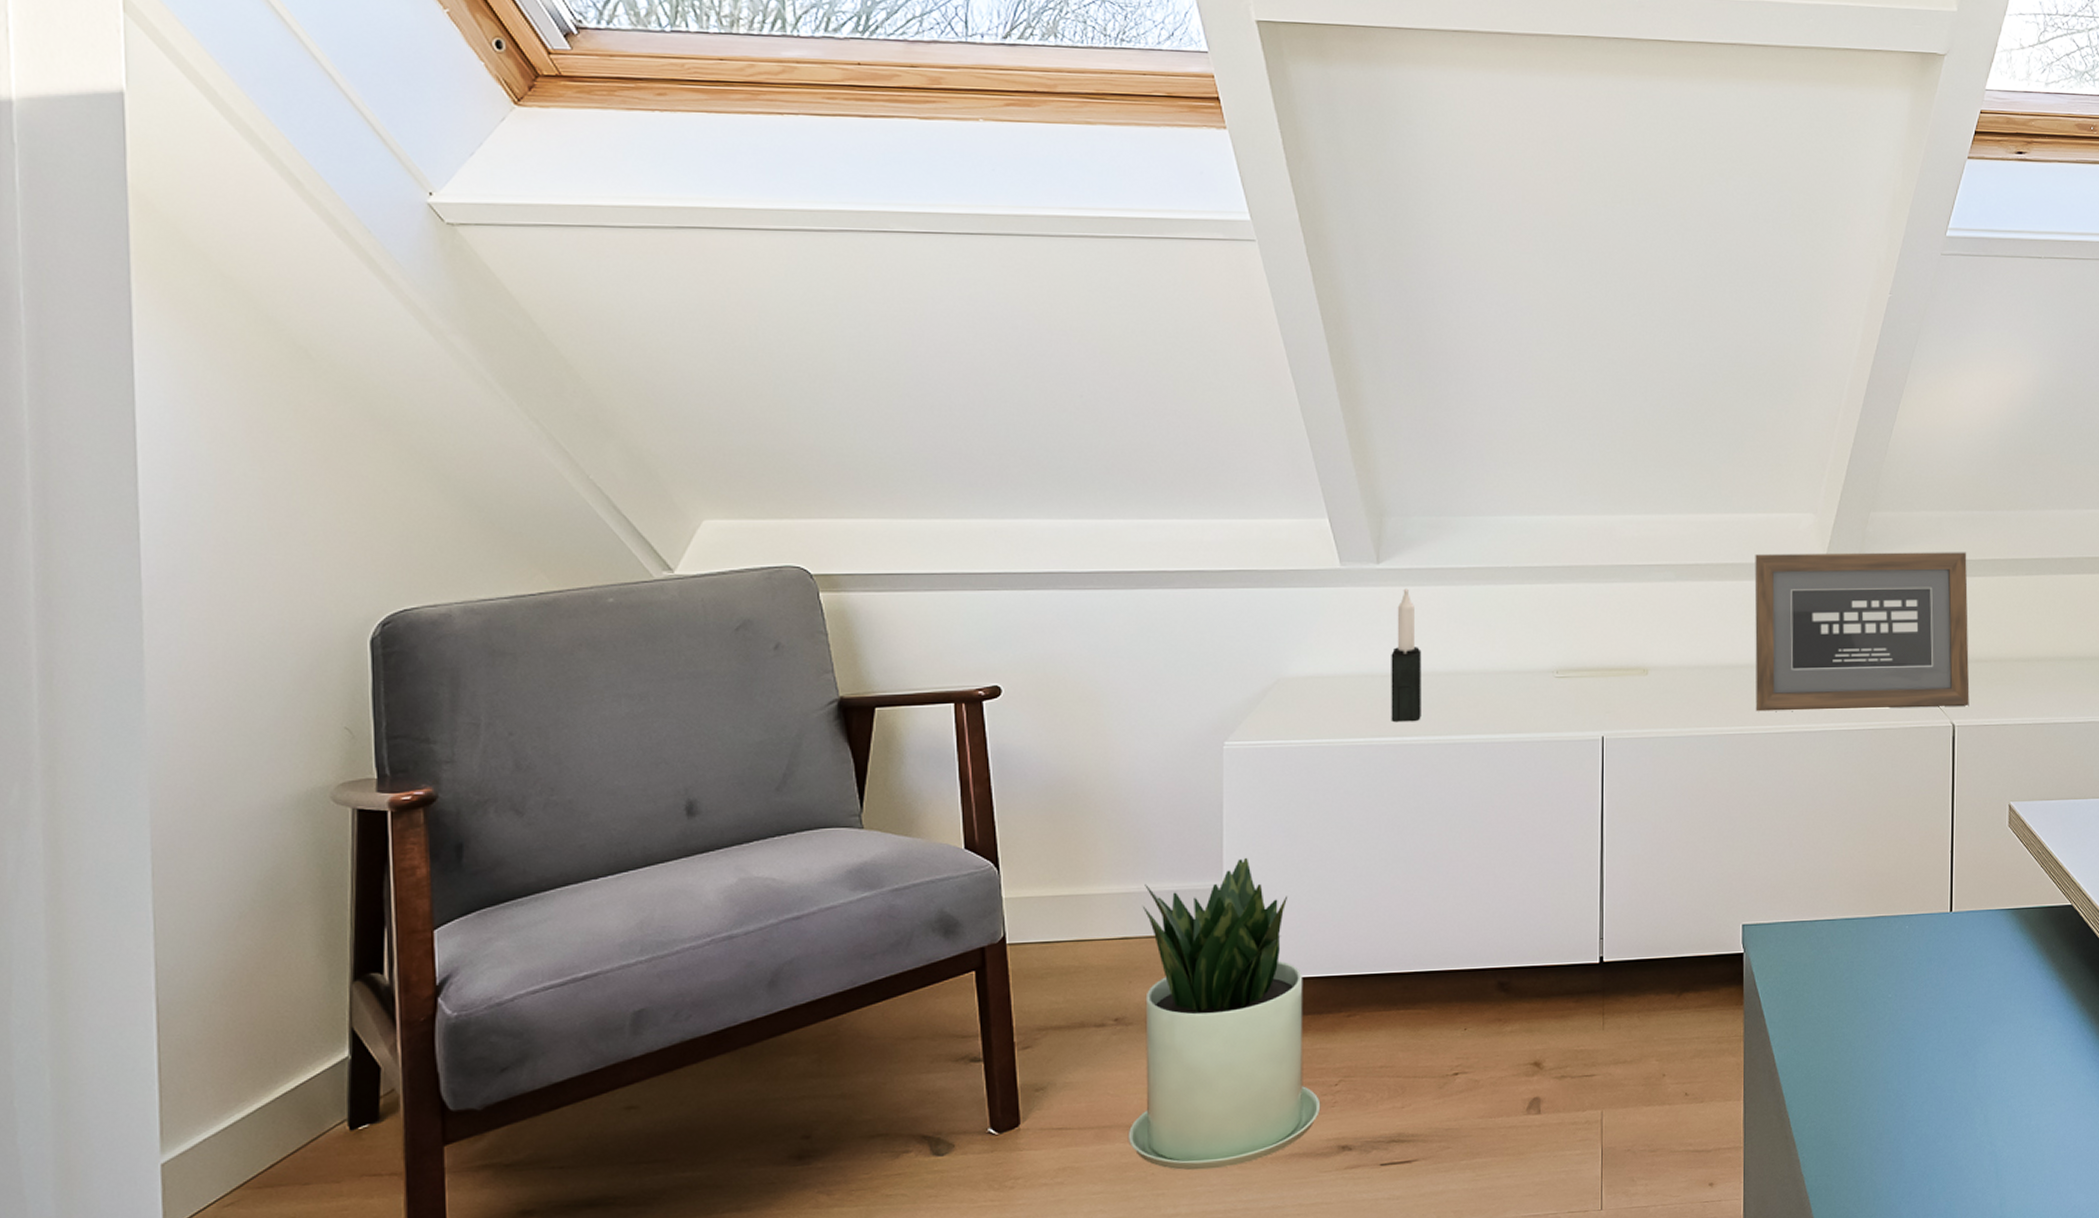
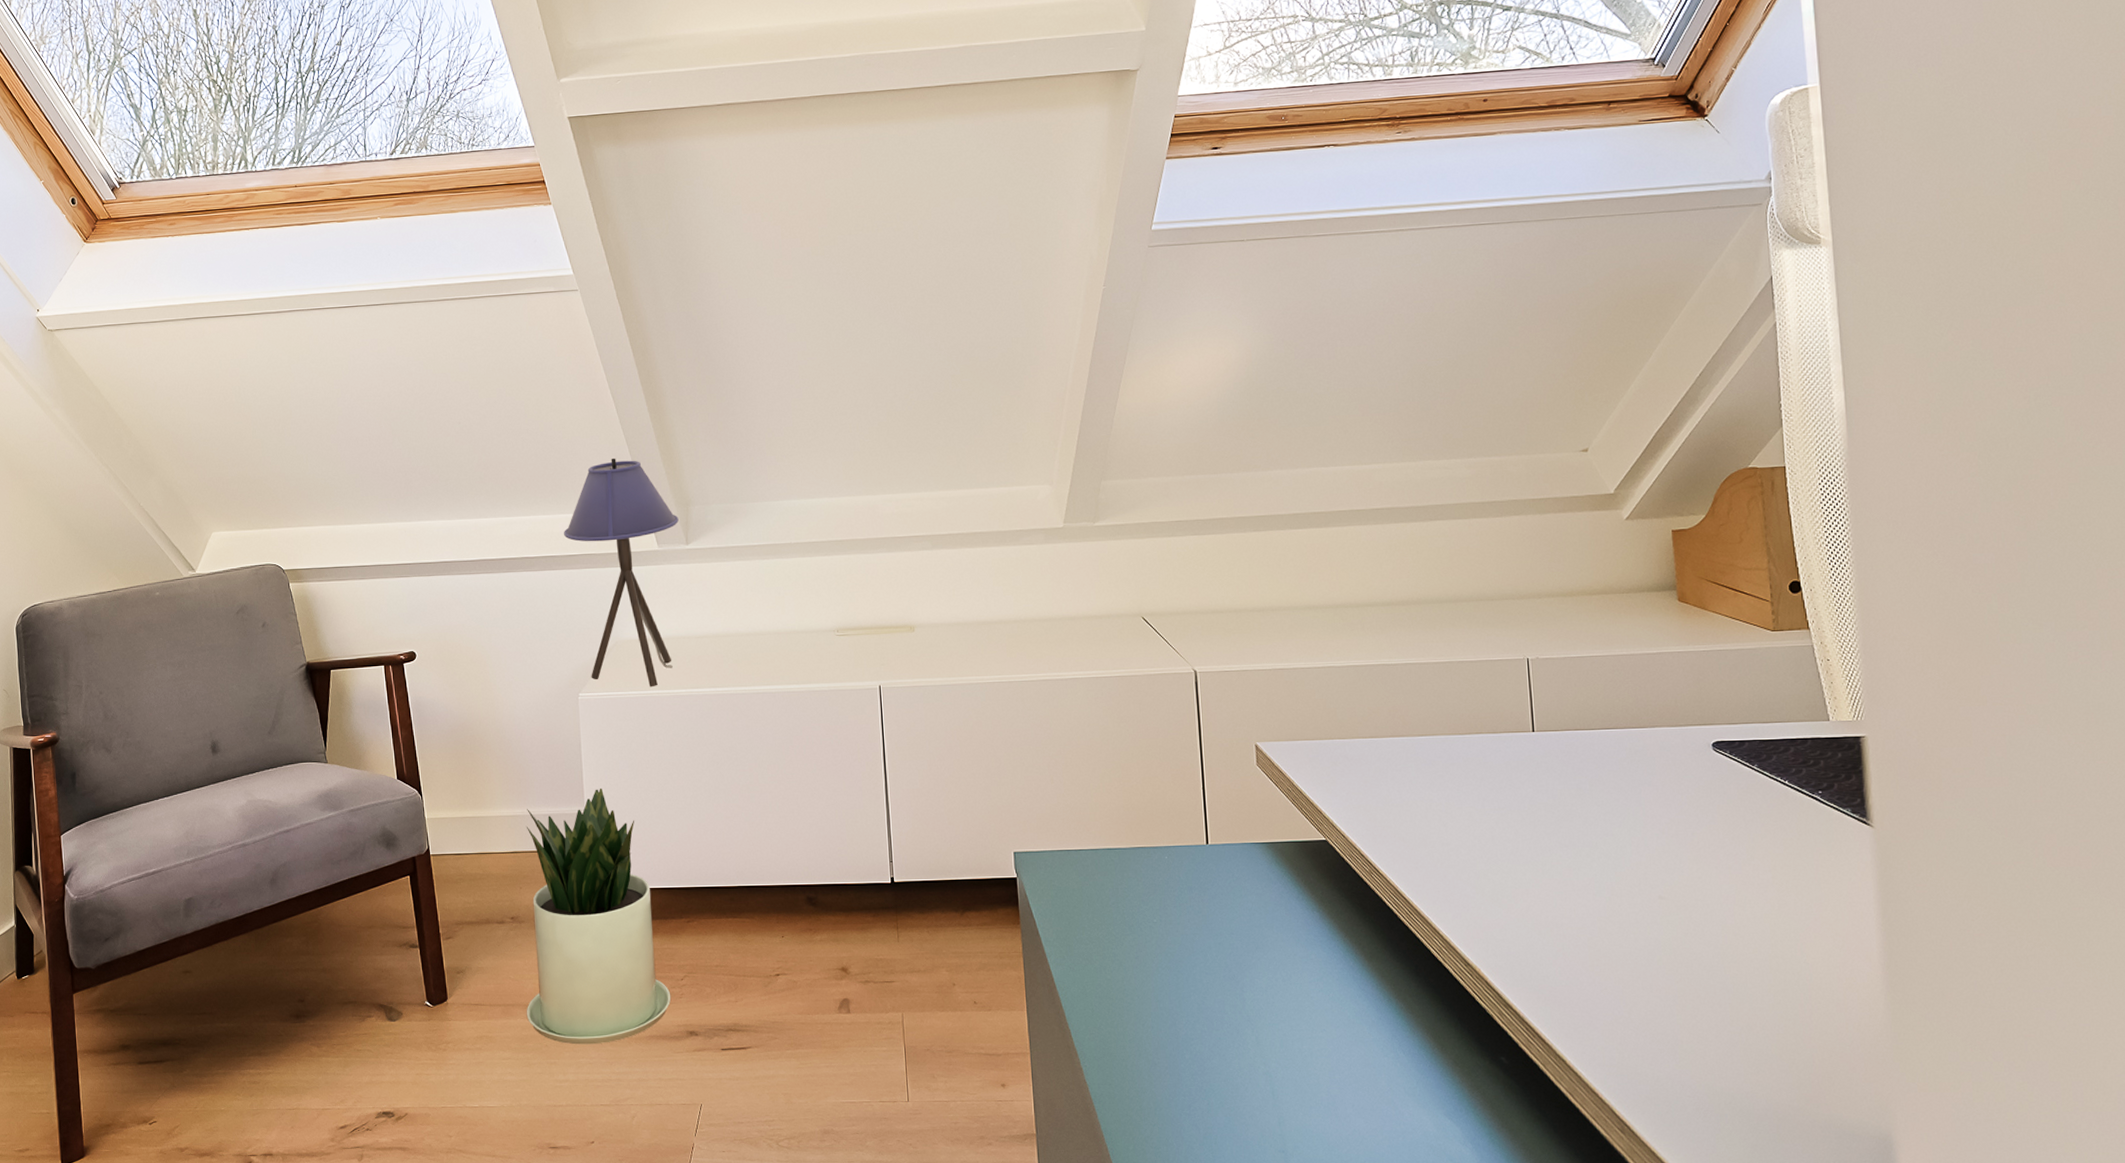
table lamp: none [1217,452,1369,736] -> present [564,457,679,688]
candle: present [1391,588,1422,723] -> none [702,564,730,676]
picture frame: present [1754,552,1970,712] -> none [1000,513,1209,662]

